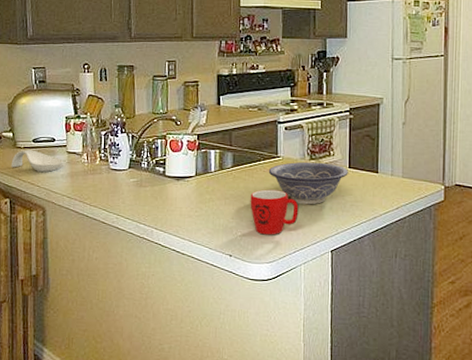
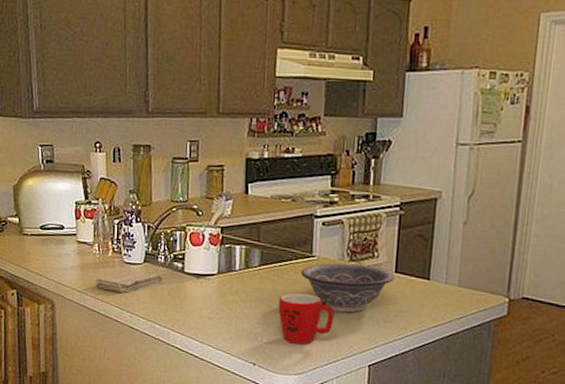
spoon rest: present [11,149,64,173] -> none [17,237,73,264]
washcloth: none [84,176,147,197] -> present [95,270,163,293]

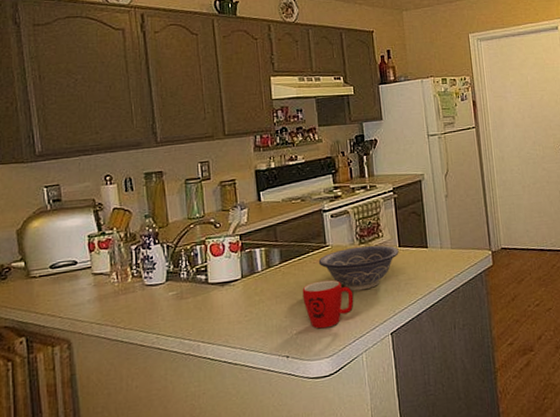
washcloth: present [95,270,163,293] -> none [116,290,188,317]

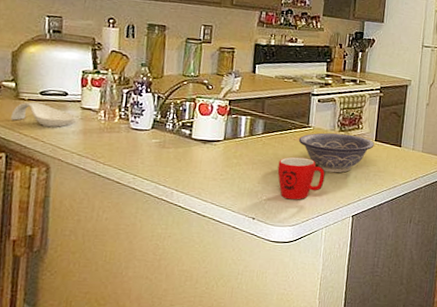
spoon rest: none [24,277,89,302] -> present [10,102,76,128]

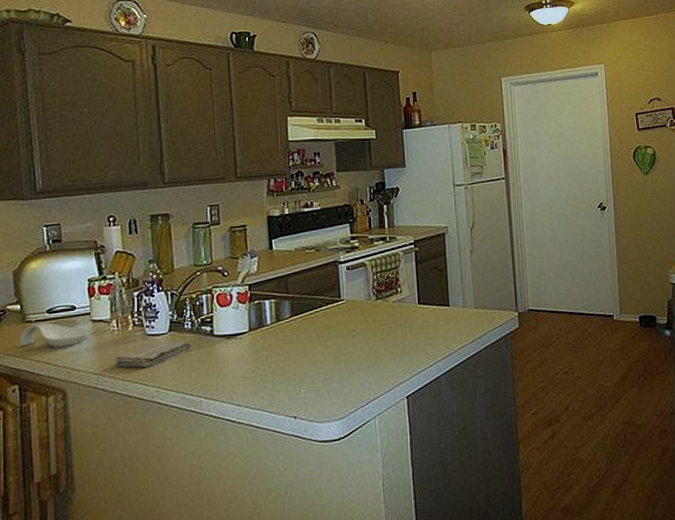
washcloth: none [98,136,170,156] -> present [115,341,191,368]
mug: present [277,156,325,200] -> none [313,336,368,389]
decorative bowl: present [298,133,375,173] -> none [331,301,418,350]

